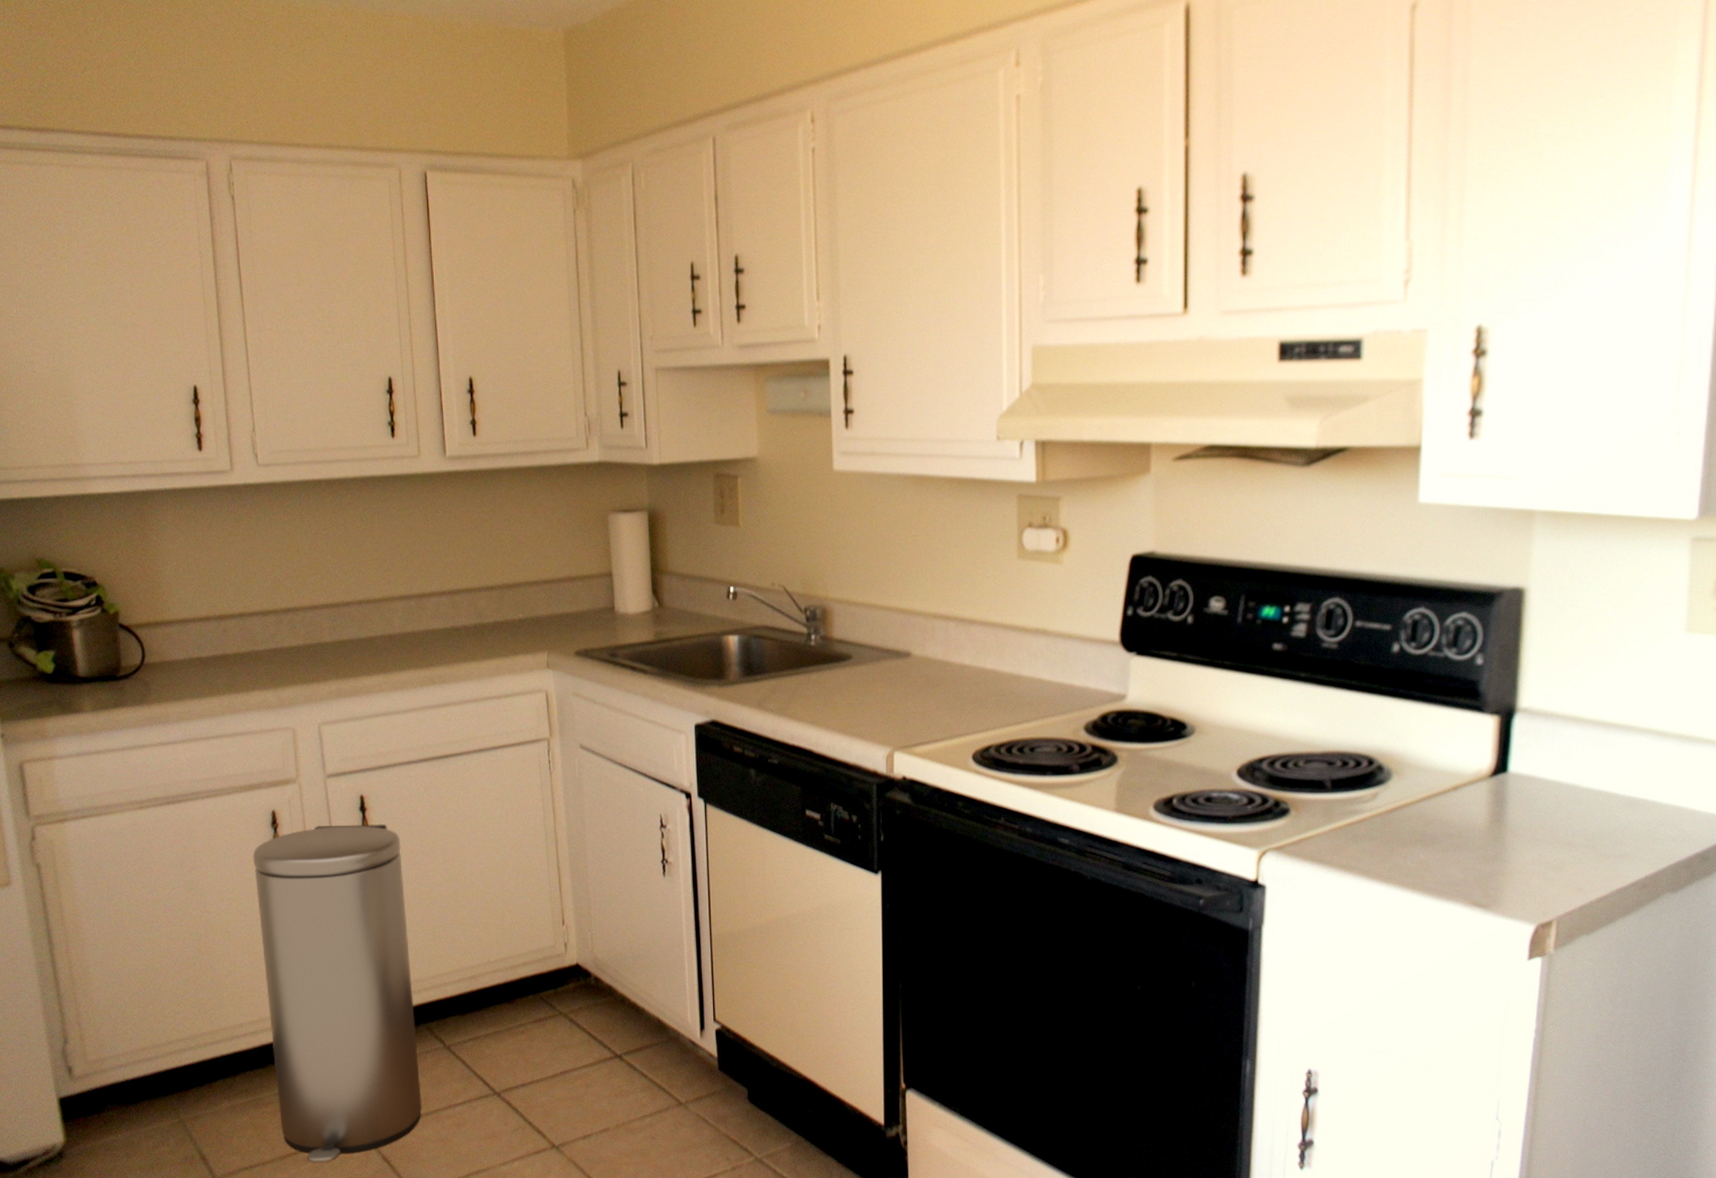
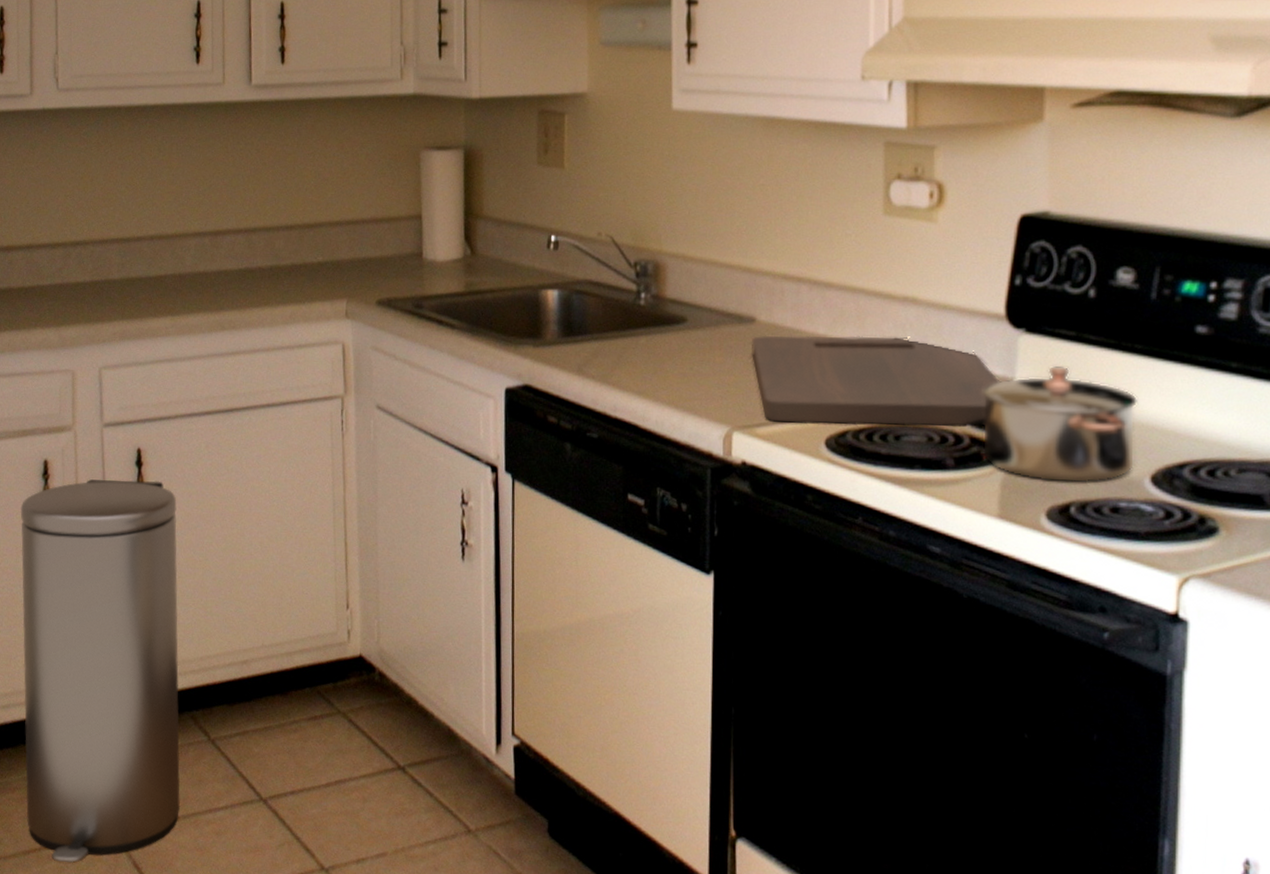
cutting board: none [907,664,1116,741] -> present [751,335,1001,427]
cooking pot: none [1102,682,1227,779] -> present [982,365,1139,483]

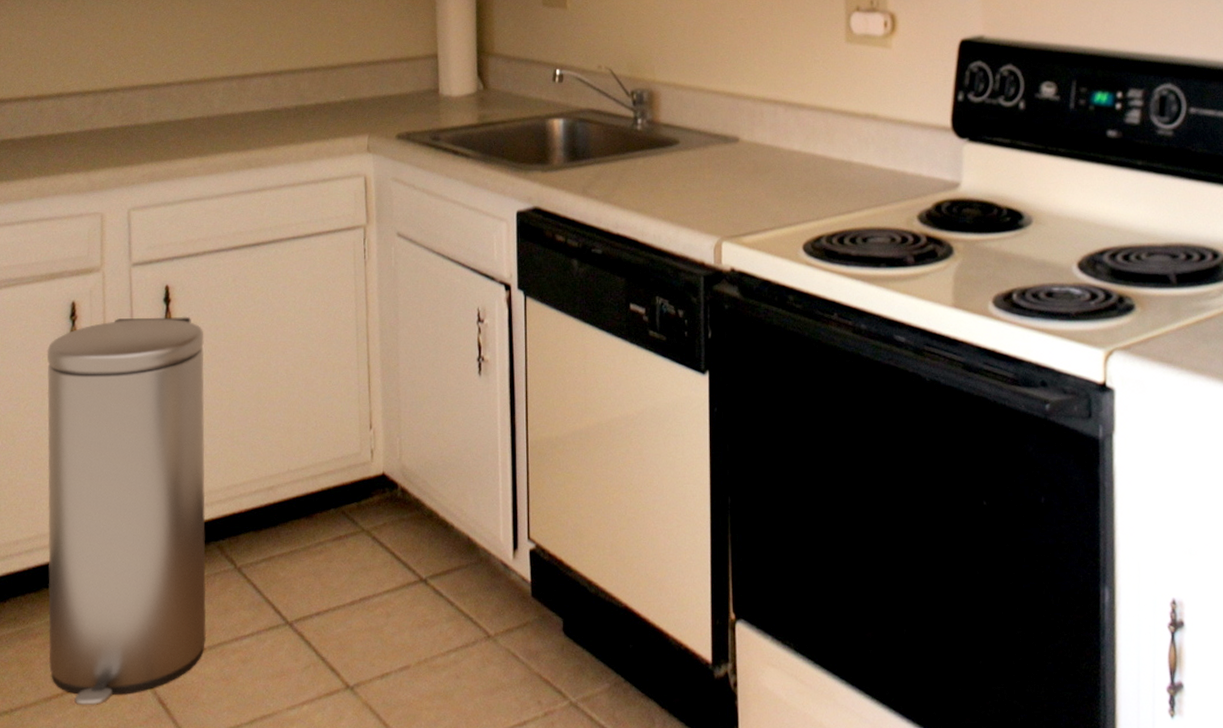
cutting board: present [751,335,1001,427] -> none [736,150,950,231]
cooking pot: present [982,365,1139,483] -> none [935,169,1064,272]

